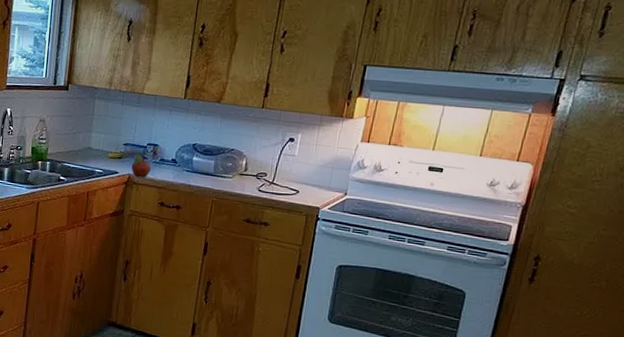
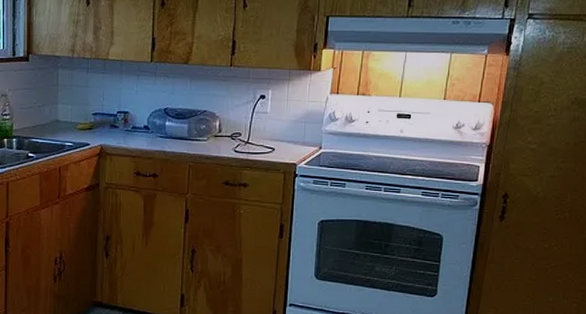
fruit: present [131,155,152,178] -> none [102,123,124,148]

